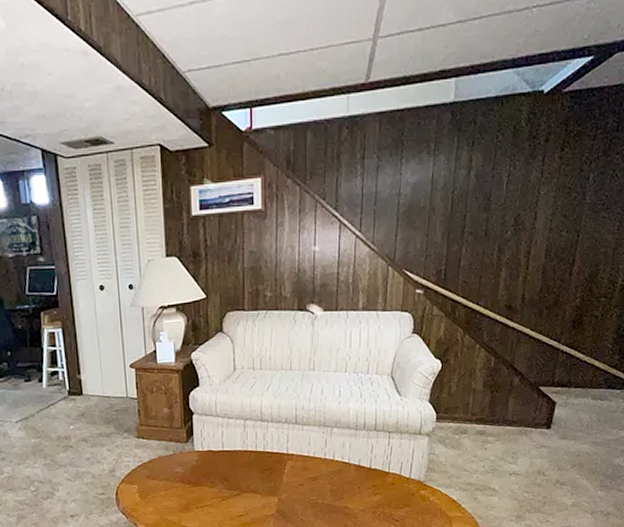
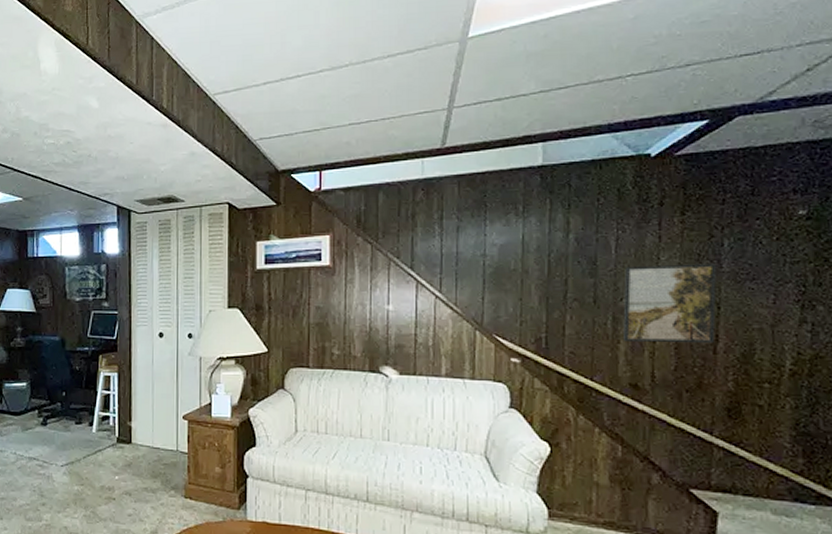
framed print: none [505,196,582,269] -> present [623,264,717,344]

